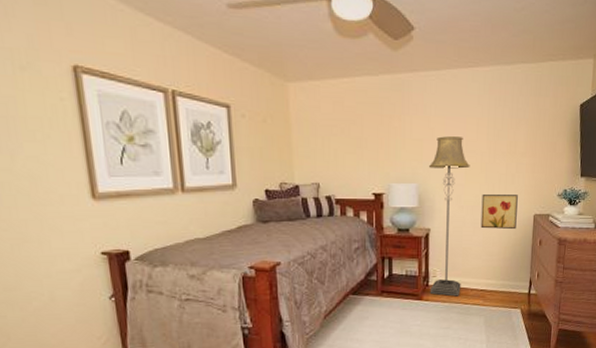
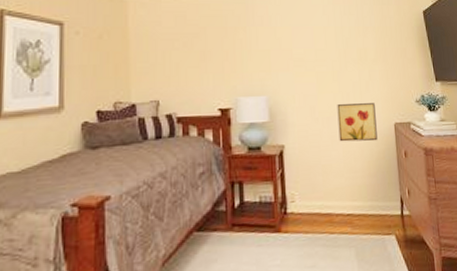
floor lamp: present [429,136,470,297] -> none [279,46,325,225]

